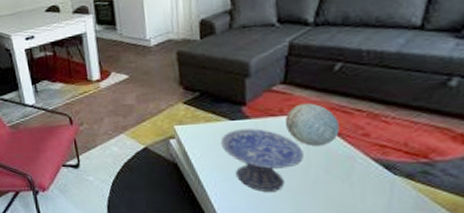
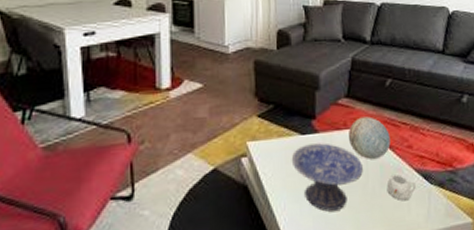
mug: none [333,161,373,189] -> present [386,173,416,201]

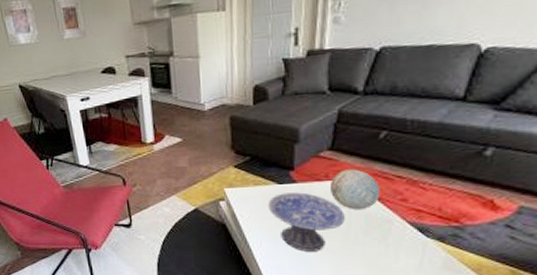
mug: present [386,173,416,201] -> none [371,224,407,250]

